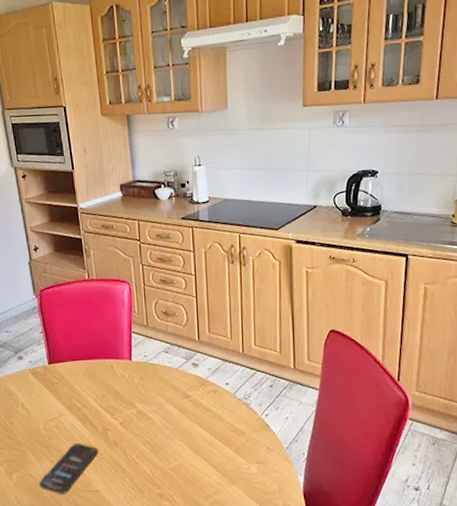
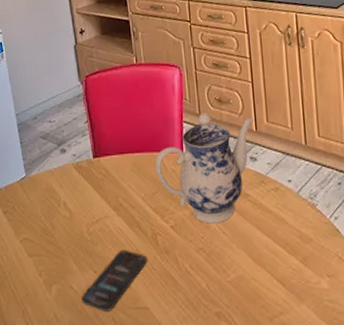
teapot: none [105,324,198,421] -> present [154,112,255,224]

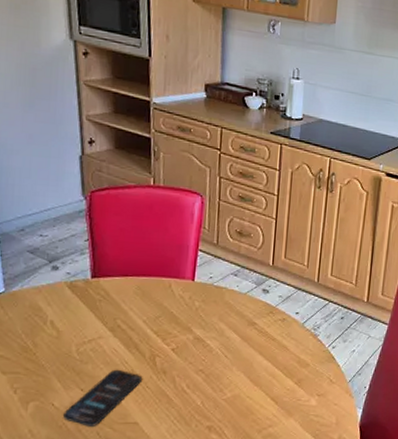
teapot: present [154,112,255,224] -> none [161,243,273,348]

